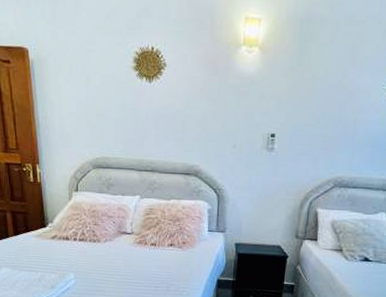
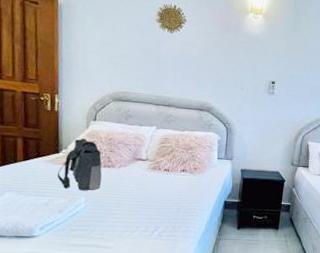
tote bag: none [47,210,88,266] -> present [58,138,102,190]

